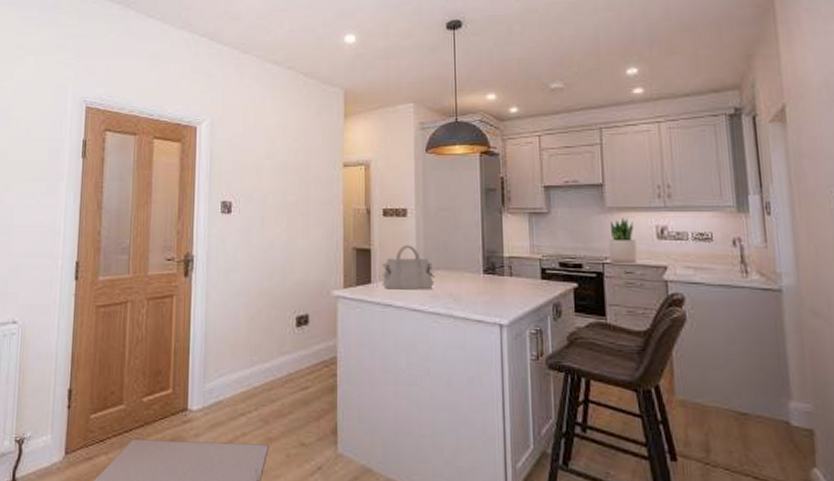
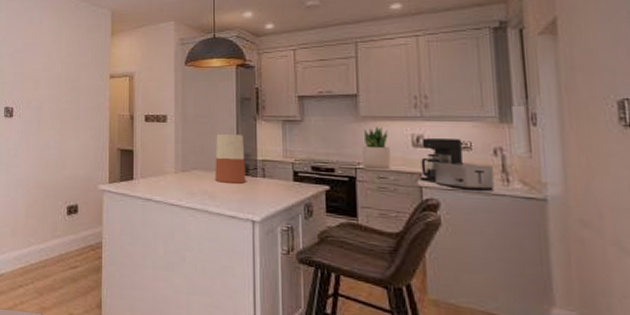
shoulder bag: present [381,245,436,290] -> none [143,147,192,188]
vase: none [459,228,492,285] -> present [215,134,246,185]
coffee maker: none [665,230,706,278] -> present [420,138,464,184]
toaster: none [678,254,735,283] -> present [434,162,494,191]

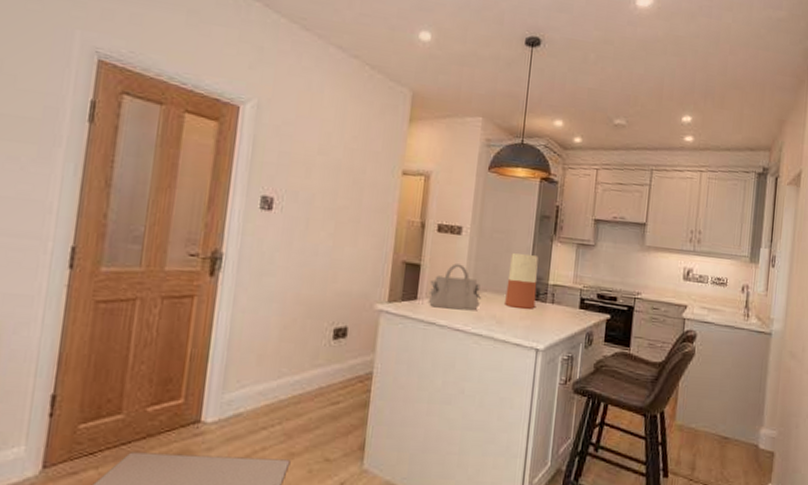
shoulder bag: none [143,147,192,188] -> present [428,263,482,311]
planter: present [361,126,391,169] -> none [641,257,666,300]
coffee maker: present [420,138,464,184] -> none [684,272,721,317]
toaster: present [434,162,494,191] -> none [696,295,739,325]

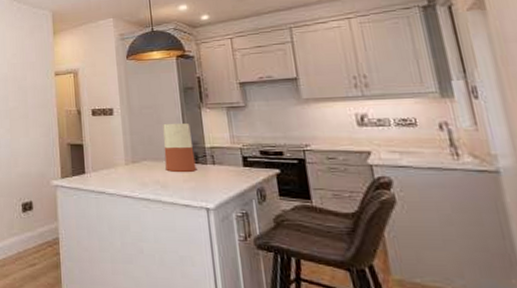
shoulder bag: present [428,263,482,311] -> none [93,140,143,179]

